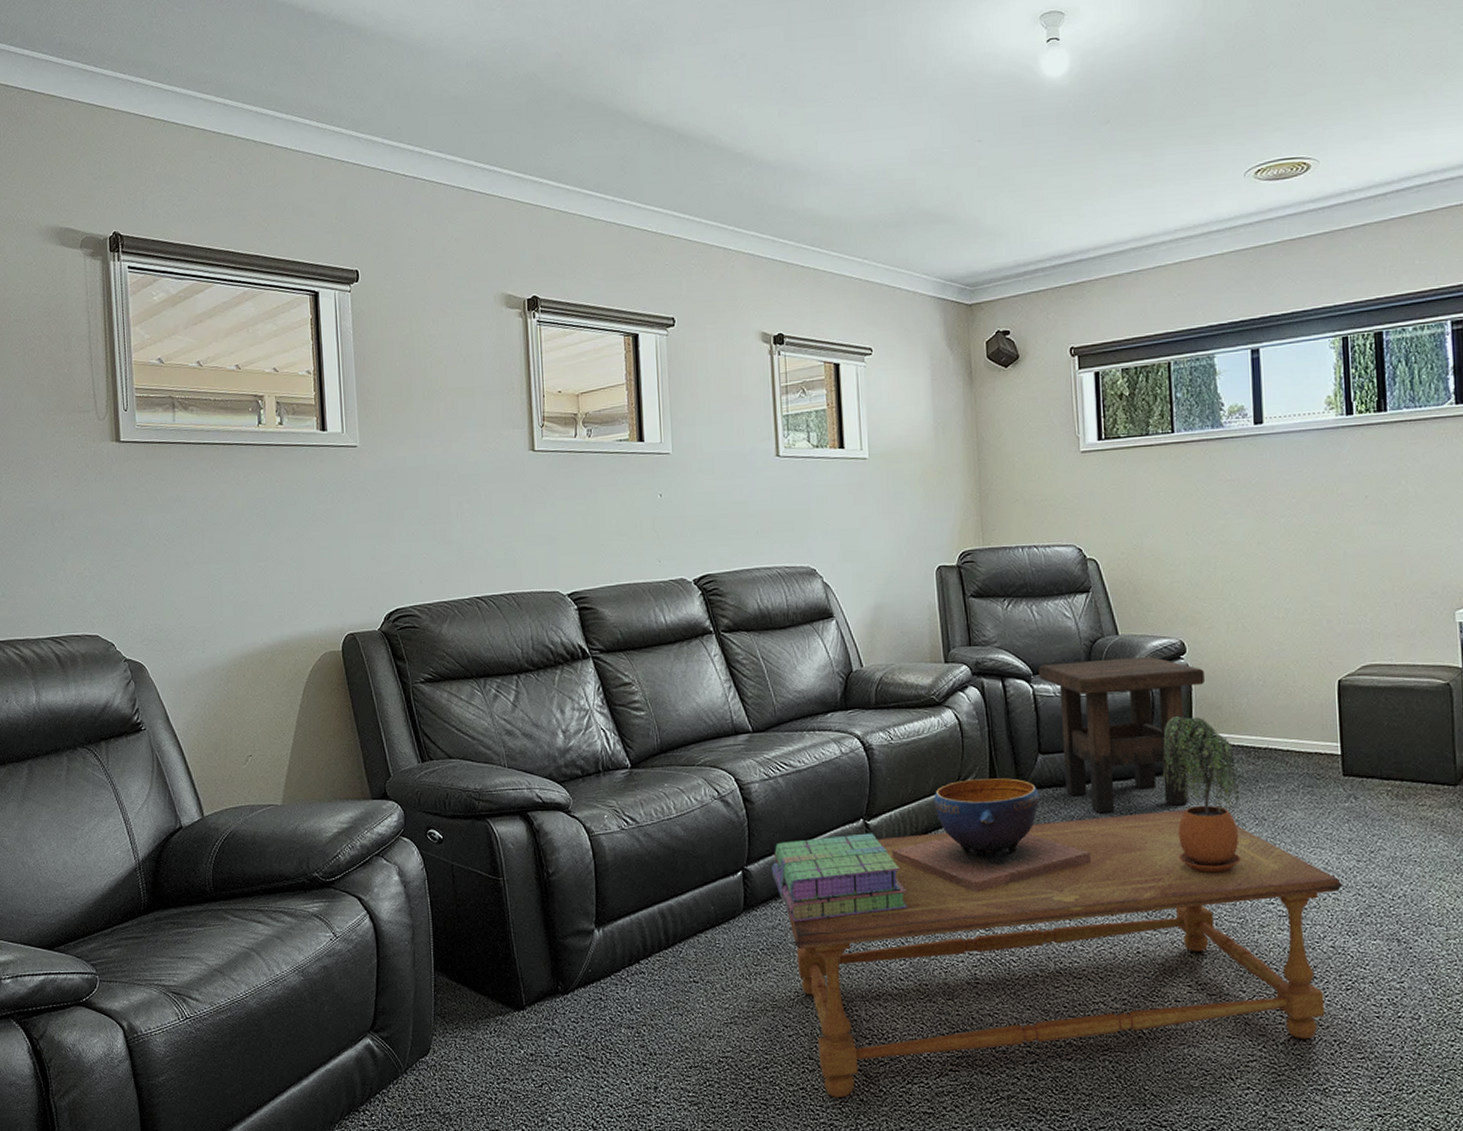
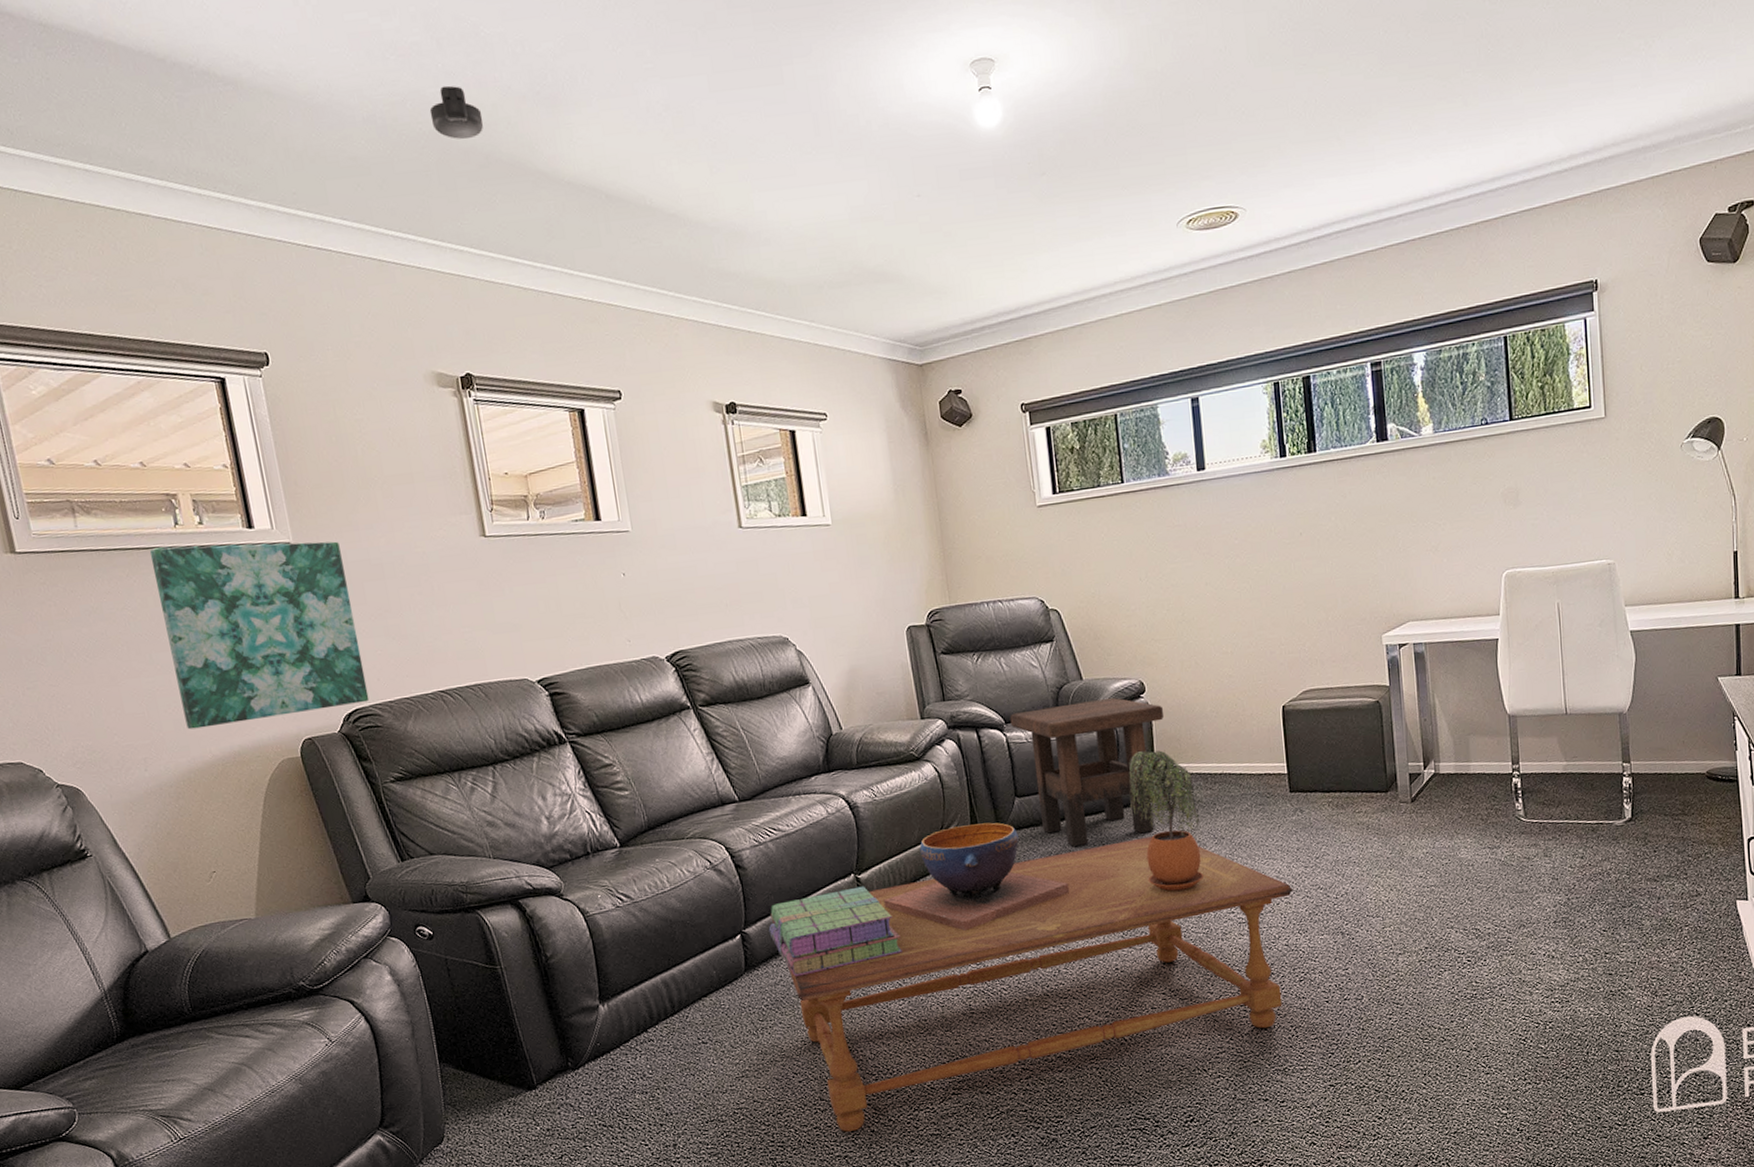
wall art: none [233,444,410,617] -> present [149,541,370,730]
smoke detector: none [526,33,573,82] -> present [429,85,483,140]

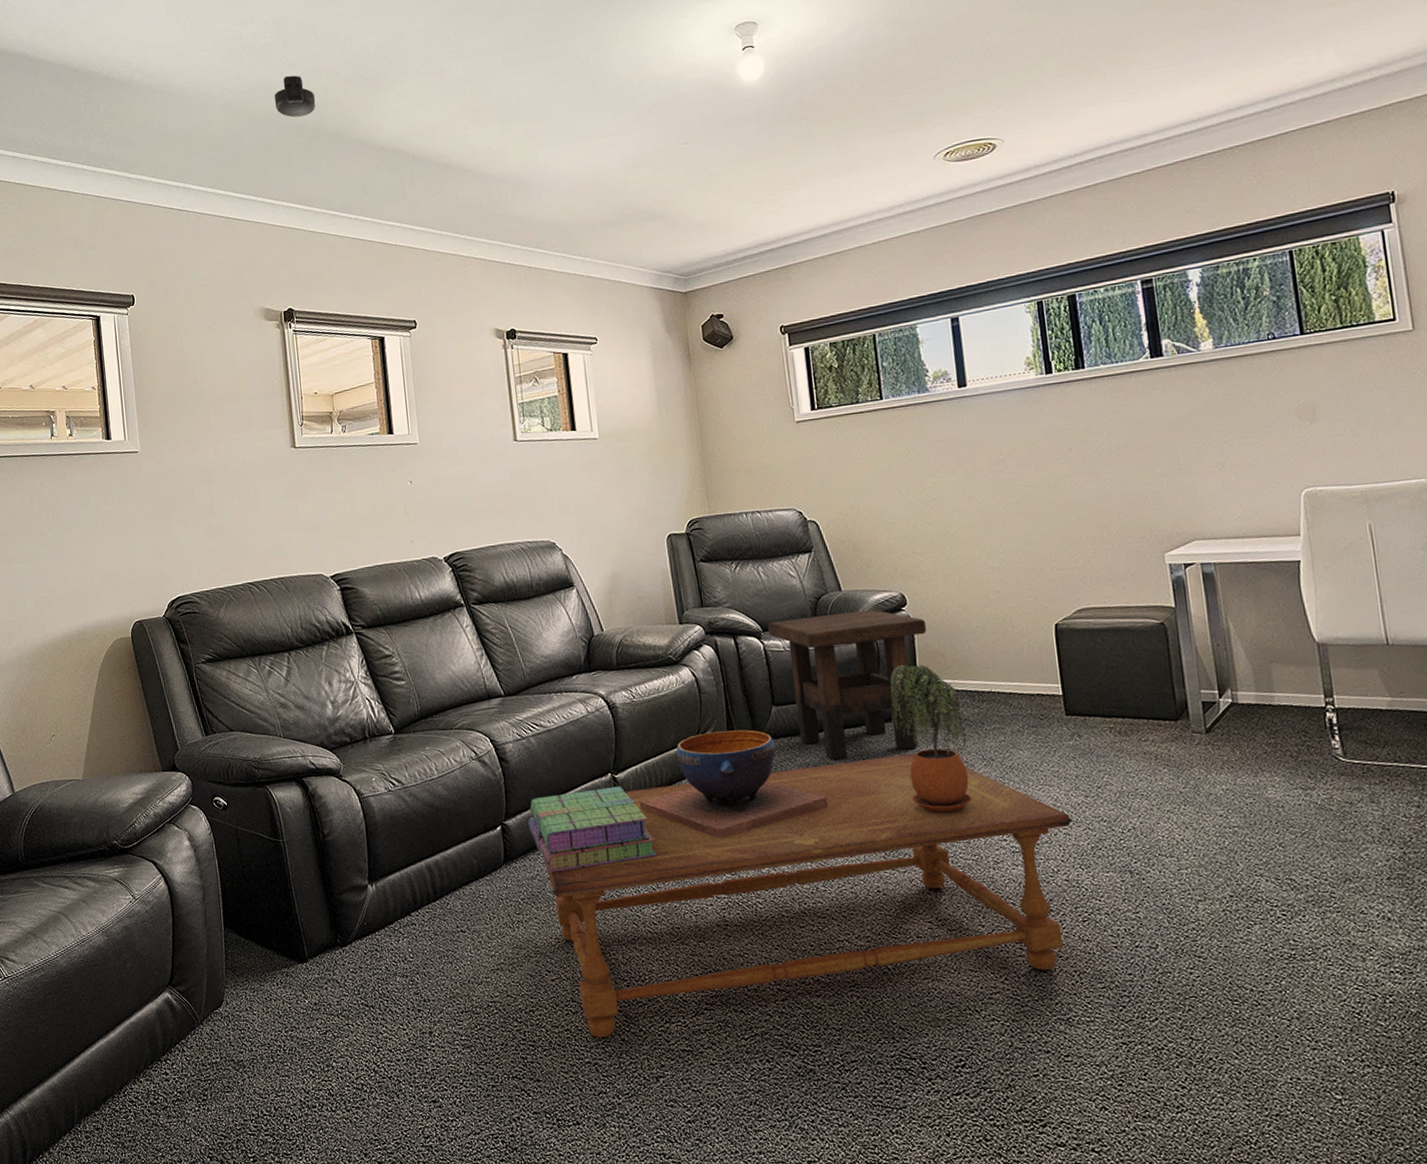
wall art: present [149,541,370,730] -> none [30,451,190,610]

